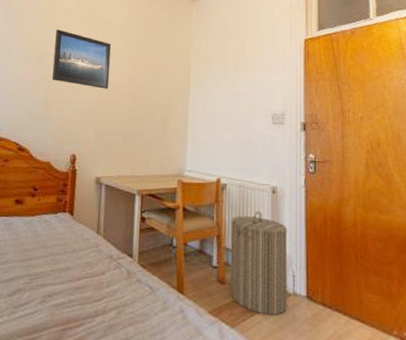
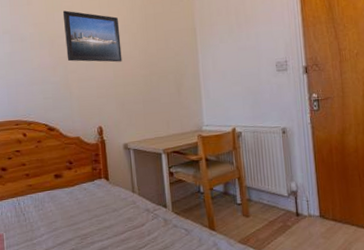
laundry hamper: present [230,210,288,315] -> none [249,151,305,236]

